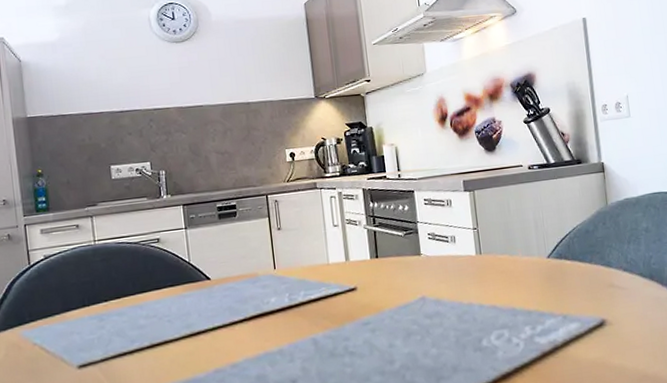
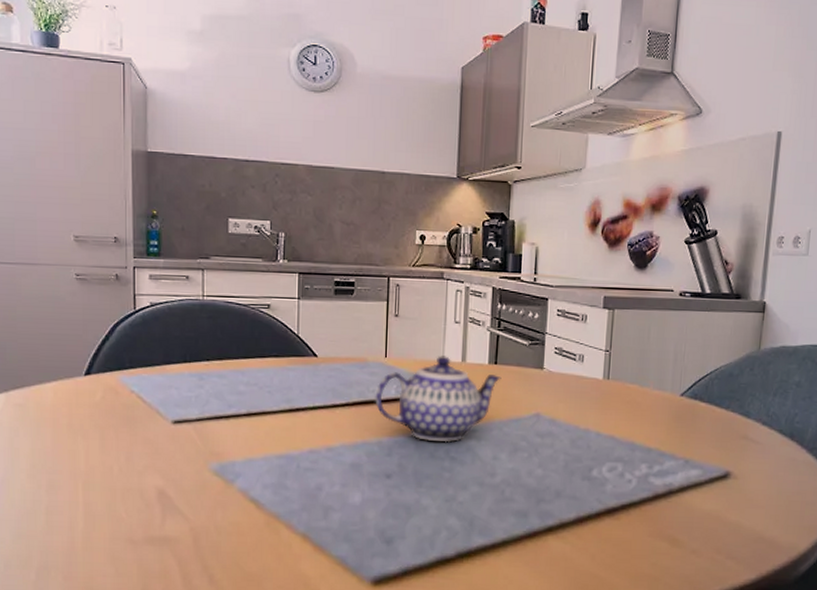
teapot: none [270,258,385,341] -> present [375,356,502,443]

